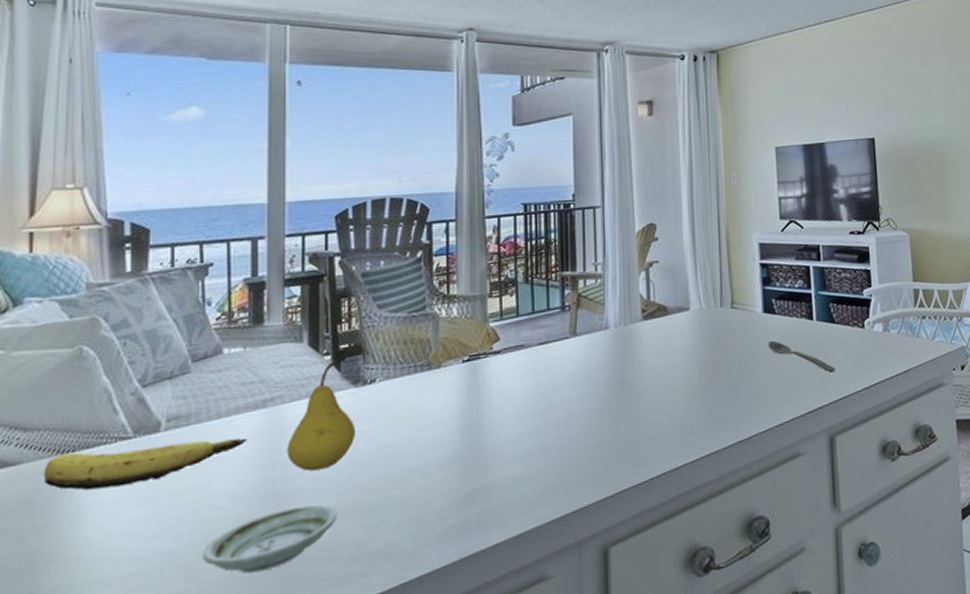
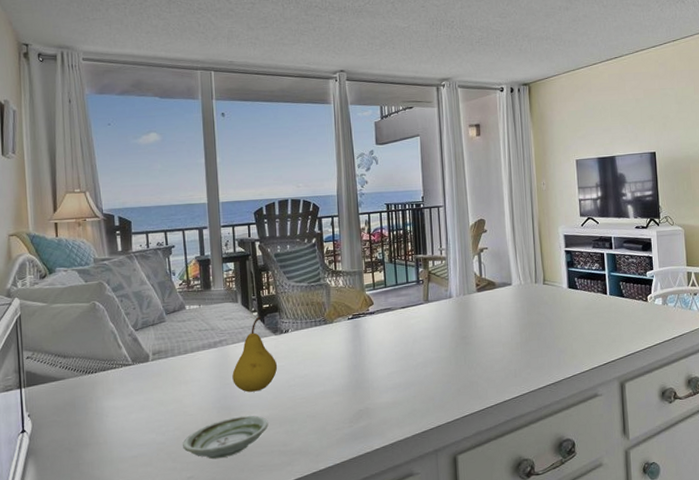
banana: present [43,438,247,490] -> none [78,367,206,399]
spoon: present [768,341,836,373] -> none [572,310,625,335]

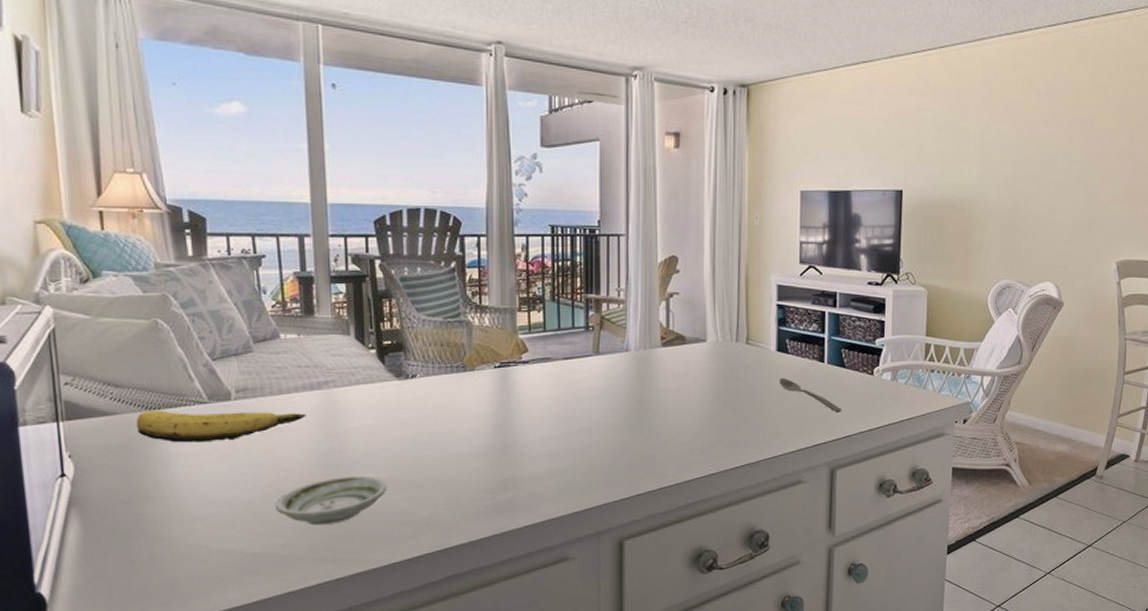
banana: none [78,367,206,399] -> present [136,410,306,443]
fruit: present [232,316,278,392] -> none [341,355,401,448]
spoon: none [572,310,625,335] -> present [779,378,842,412]

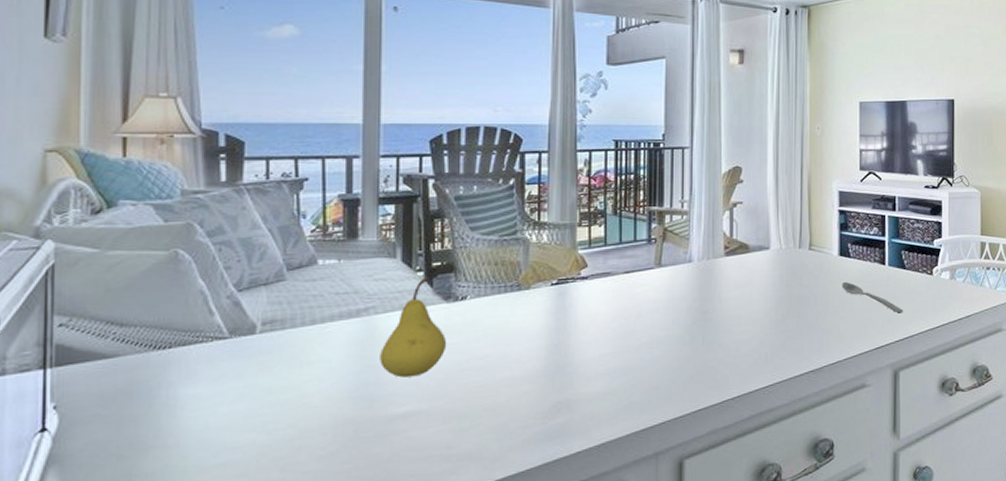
banana: present [136,410,306,443] -> none [140,344,341,385]
saucer: present [275,475,387,526] -> none [298,408,428,468]
fruit: none [341,355,401,448] -> present [380,277,447,378]

